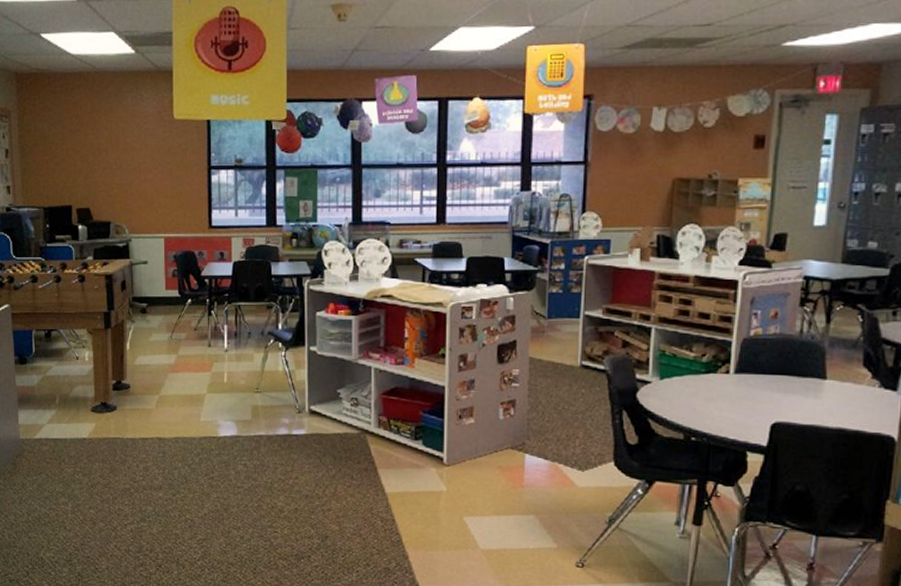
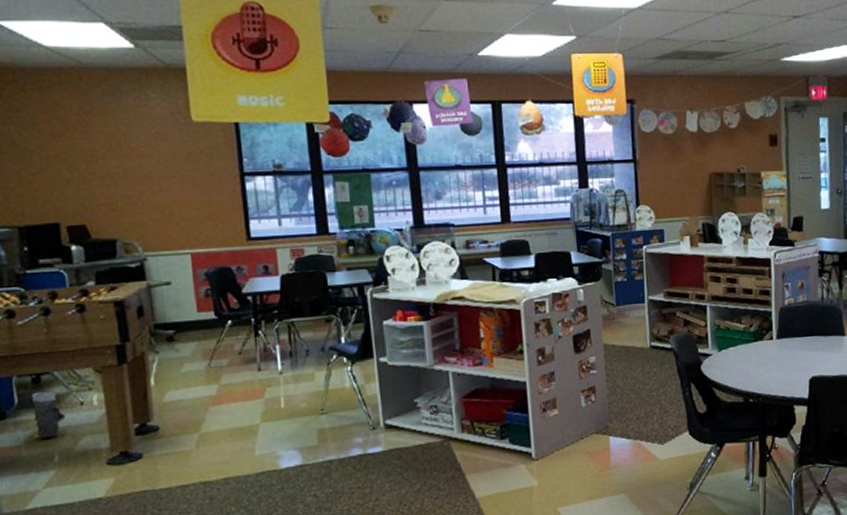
bag: none [44,345,66,383] -> present [31,391,66,439]

